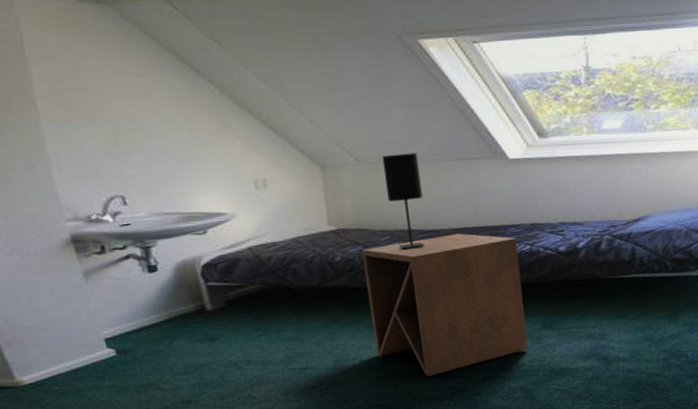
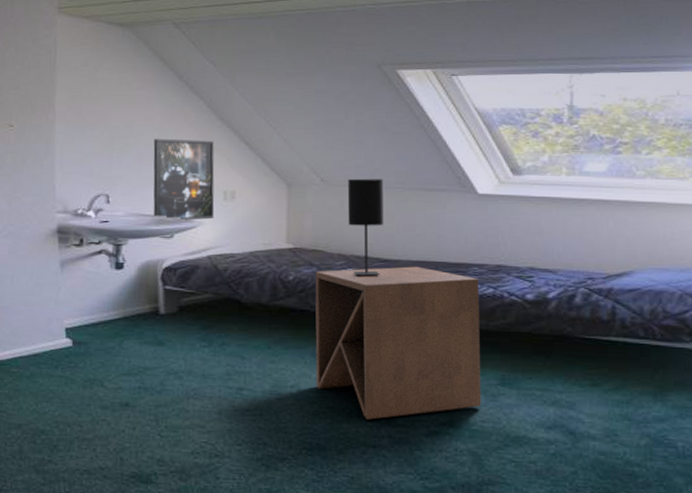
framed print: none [164,128,248,214] -> present [153,139,215,221]

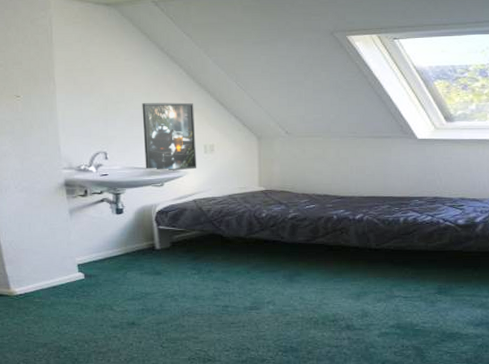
side table: present [315,266,482,420] -> none [284,201,423,326]
table lamp: present [347,178,384,277] -> none [308,129,340,212]

